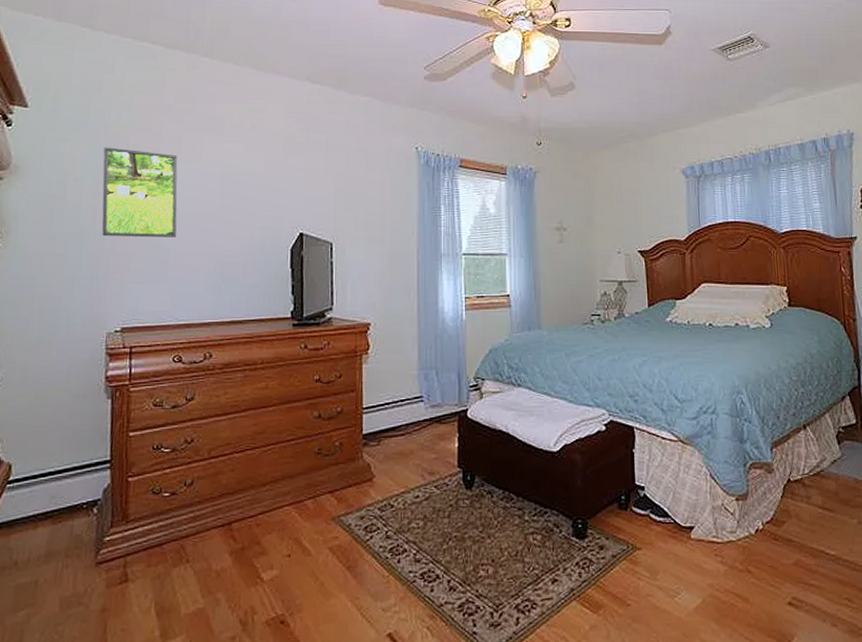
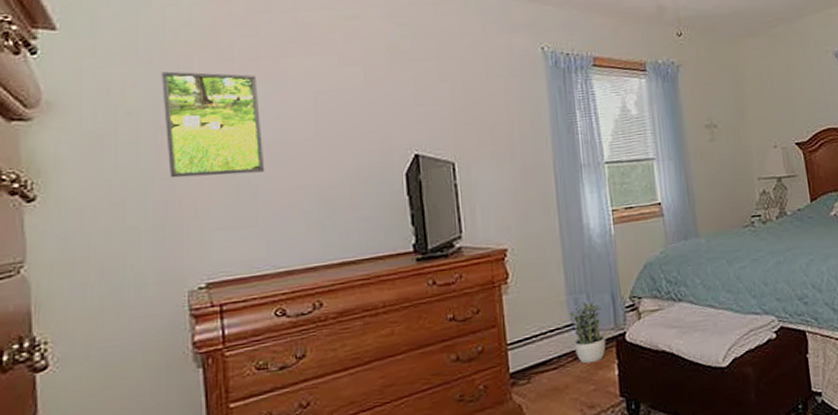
potted plant: none [419,378,449,434] -> present [569,302,606,364]

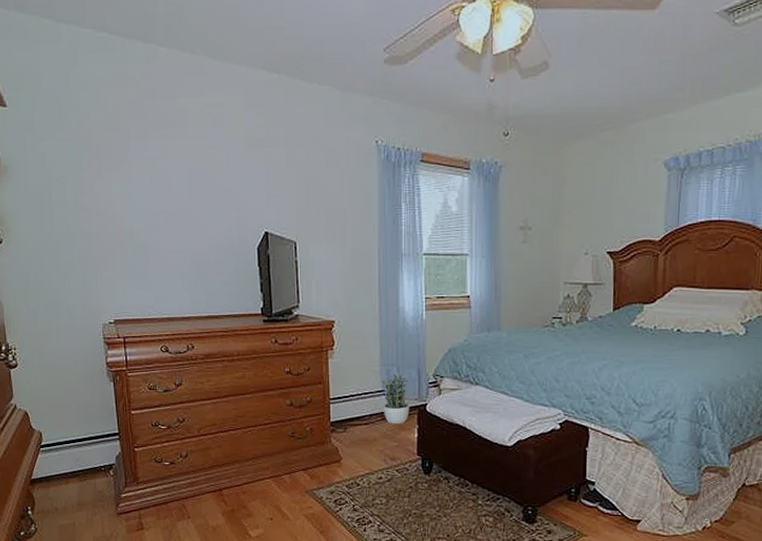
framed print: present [161,71,265,178] -> none [79,146,153,236]

